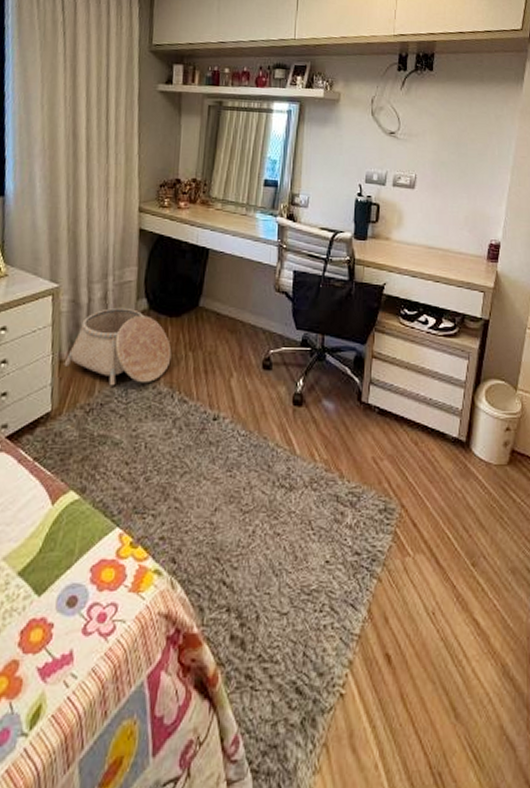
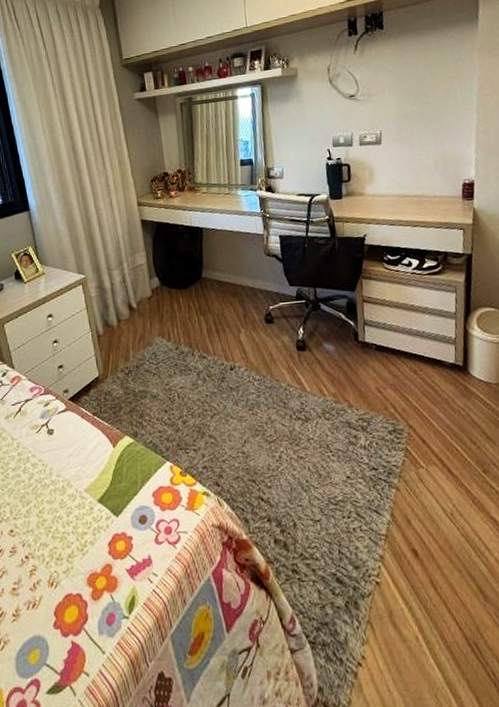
basket: present [64,307,172,386] -> none [101,286,187,351]

